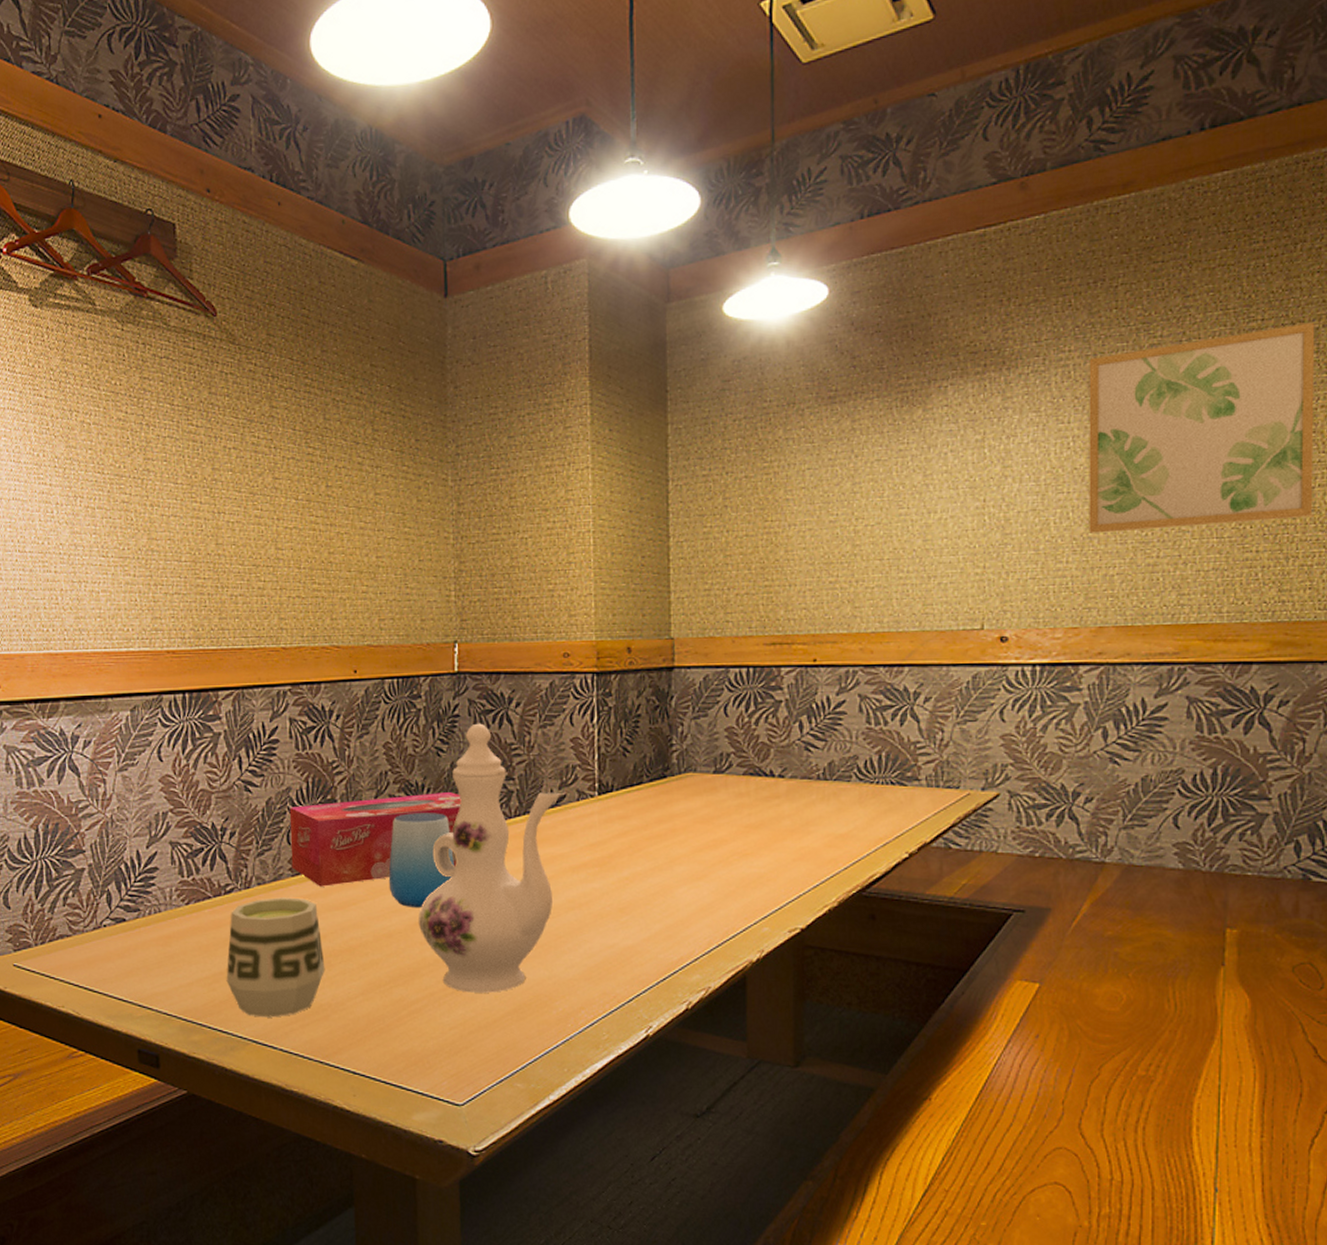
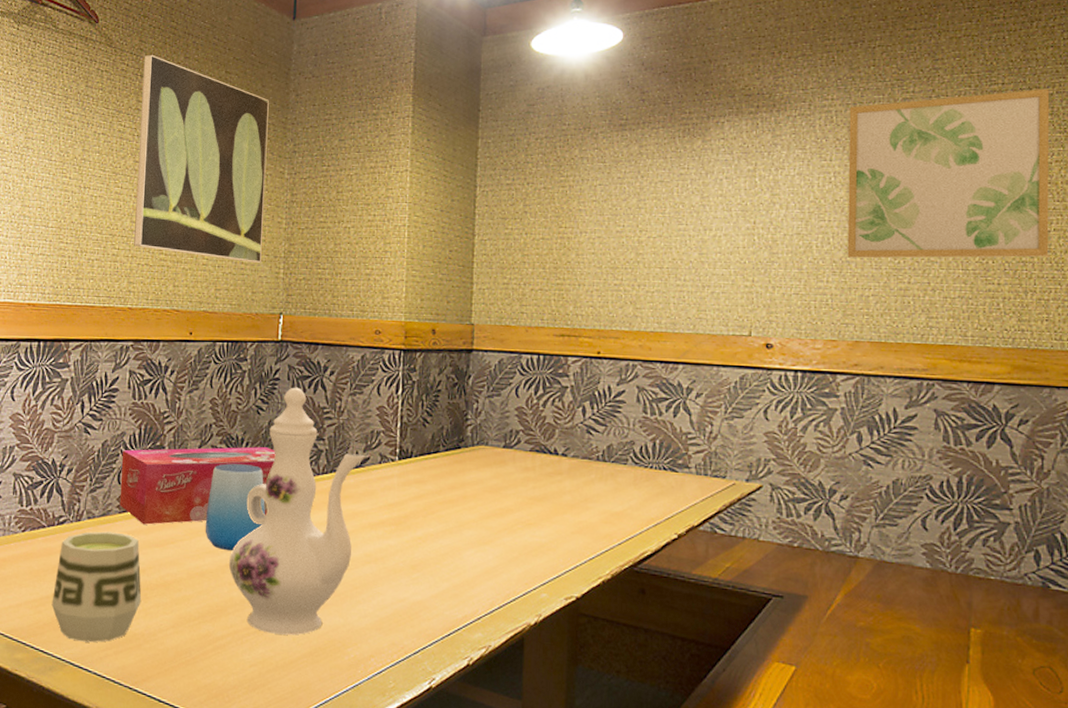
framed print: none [274,350,429,586] -> present [134,54,269,263]

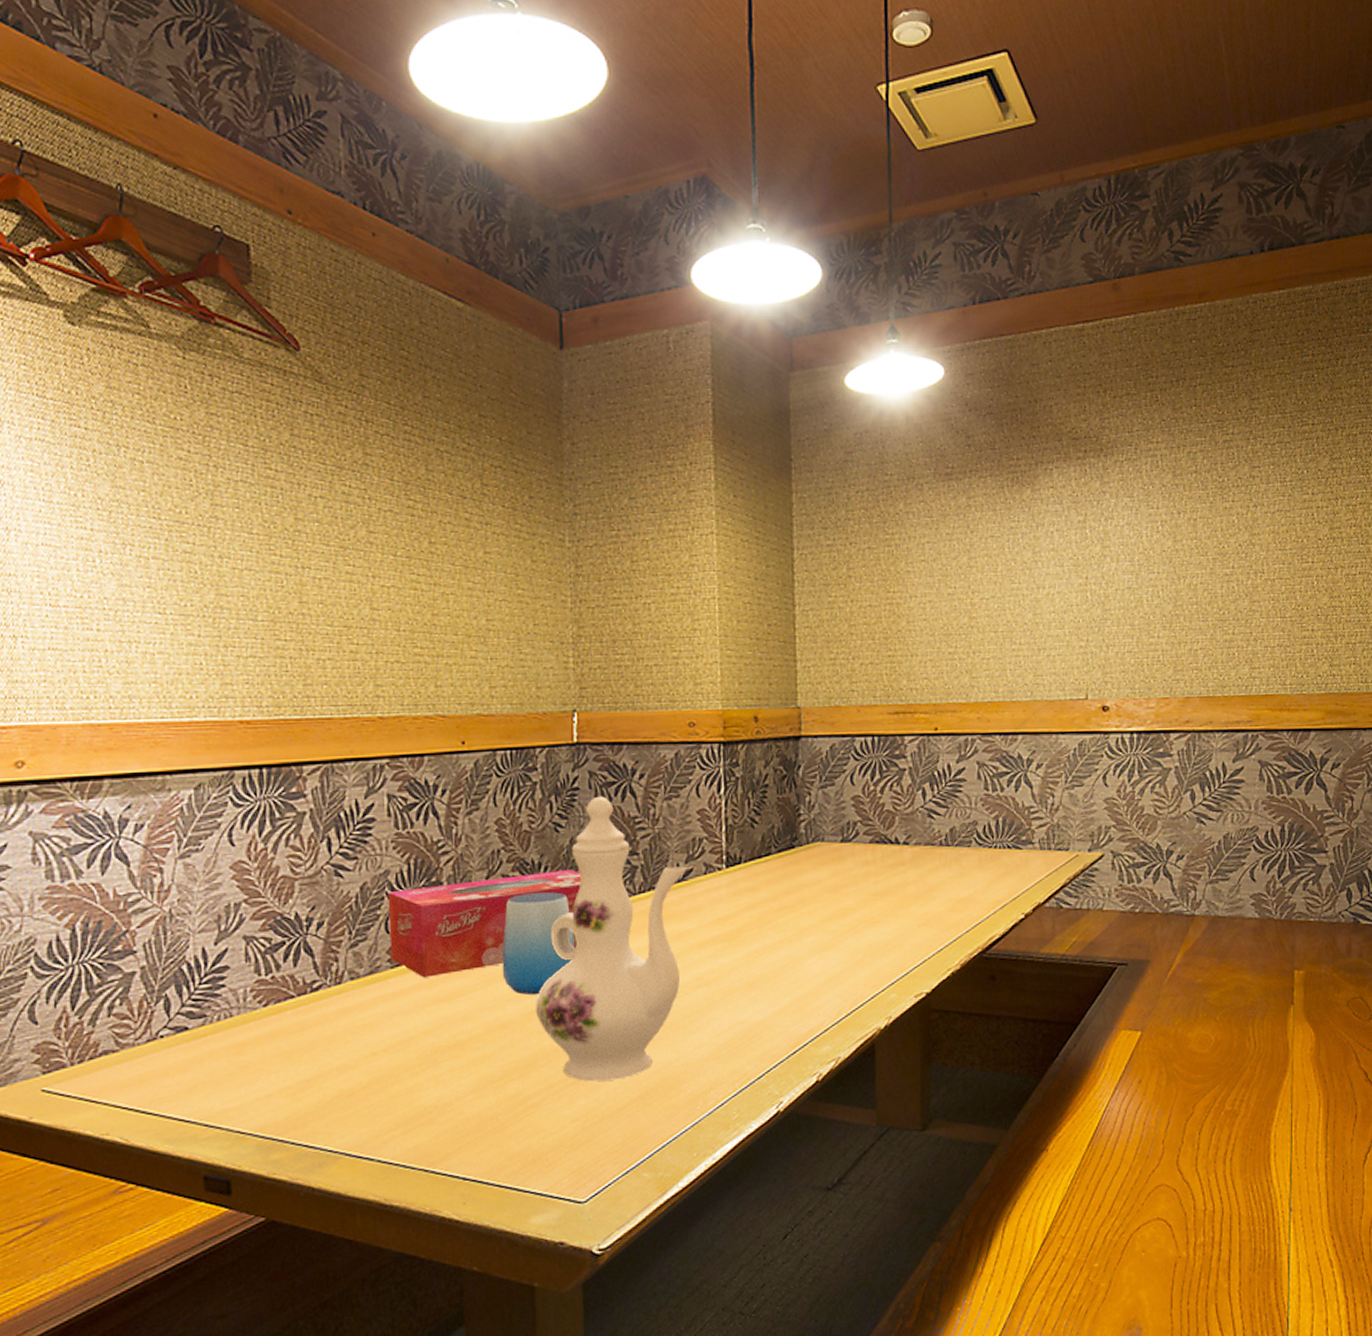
cup: present [51,531,142,643] -> none [313,991,431,1127]
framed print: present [134,54,269,263] -> none [368,393,545,652]
wall art: present [847,88,1050,259] -> none [1174,429,1355,611]

